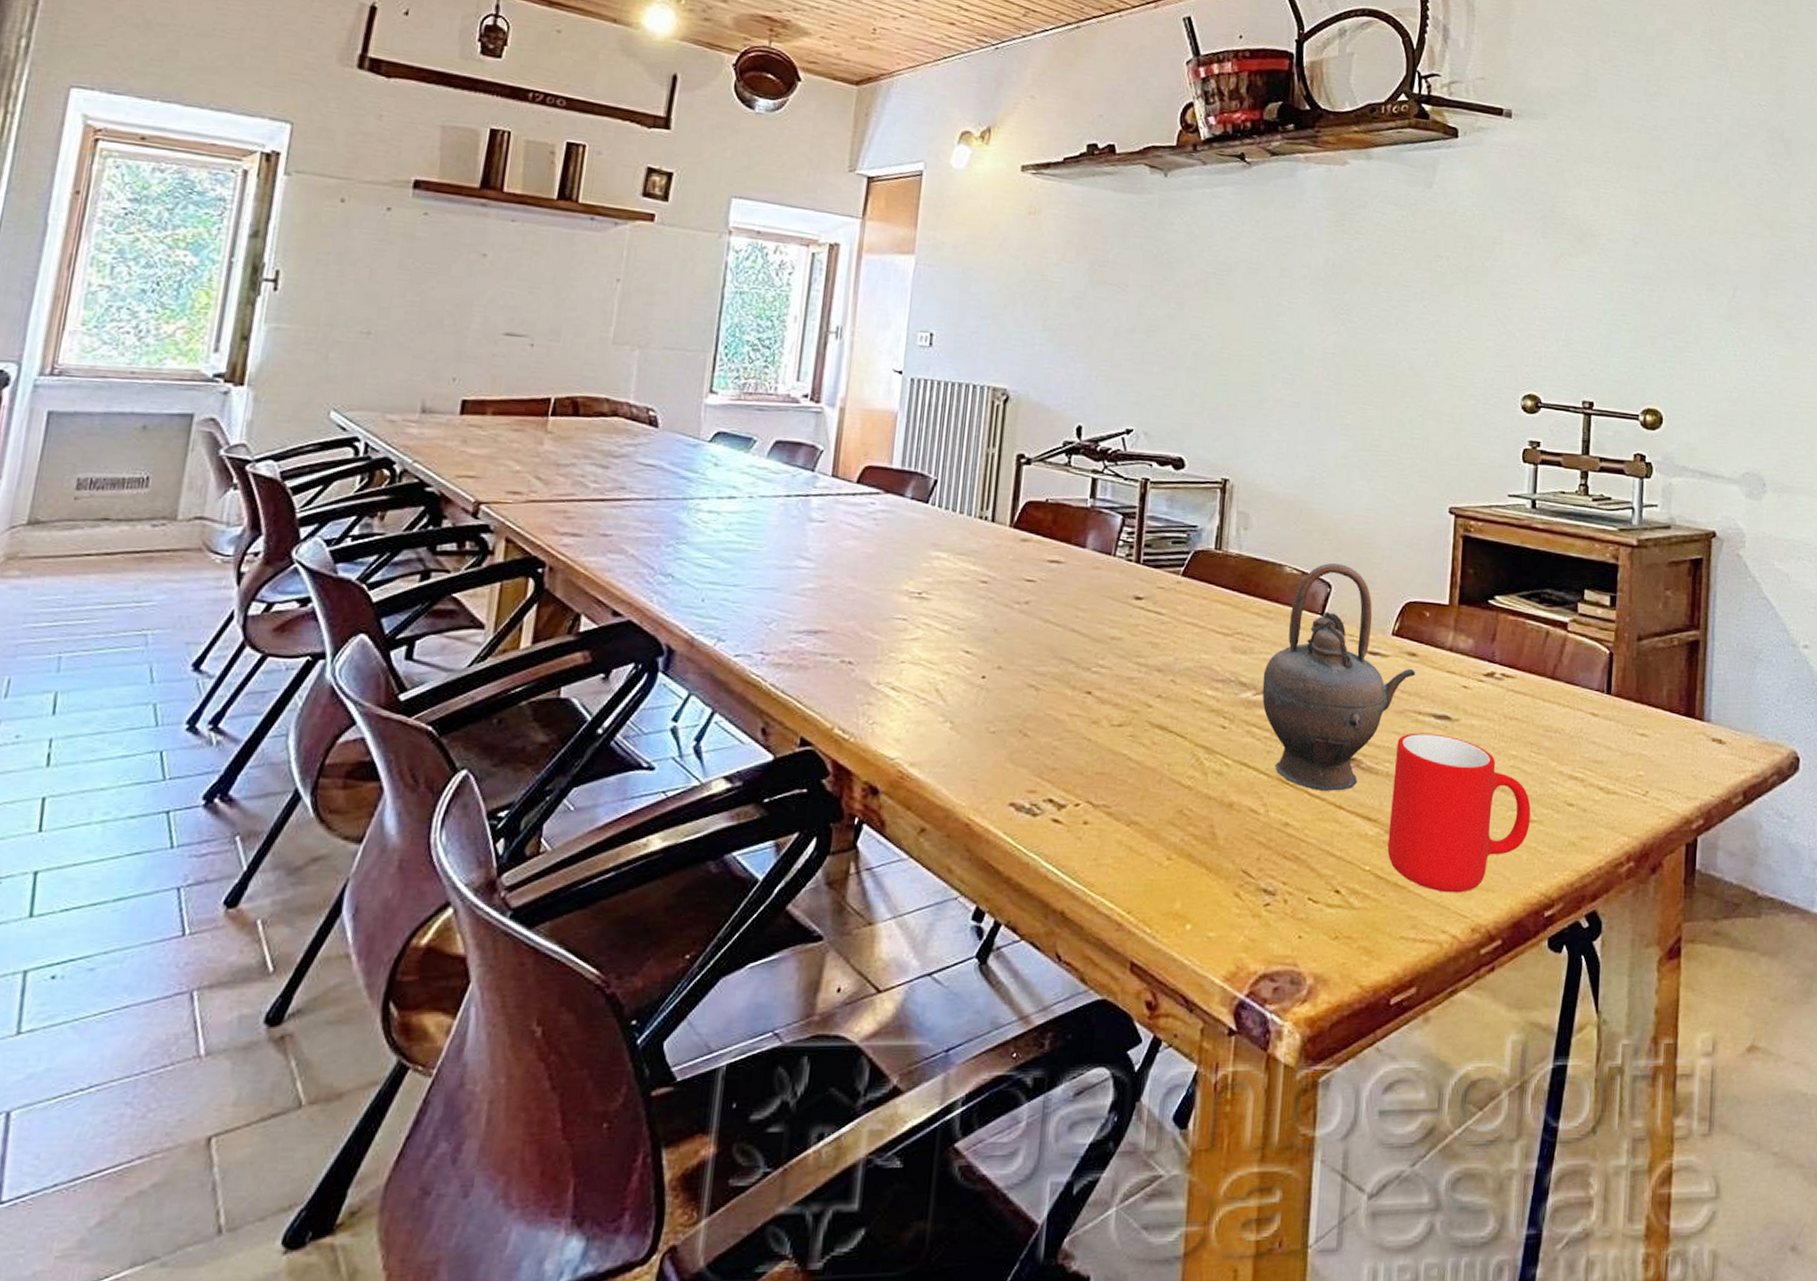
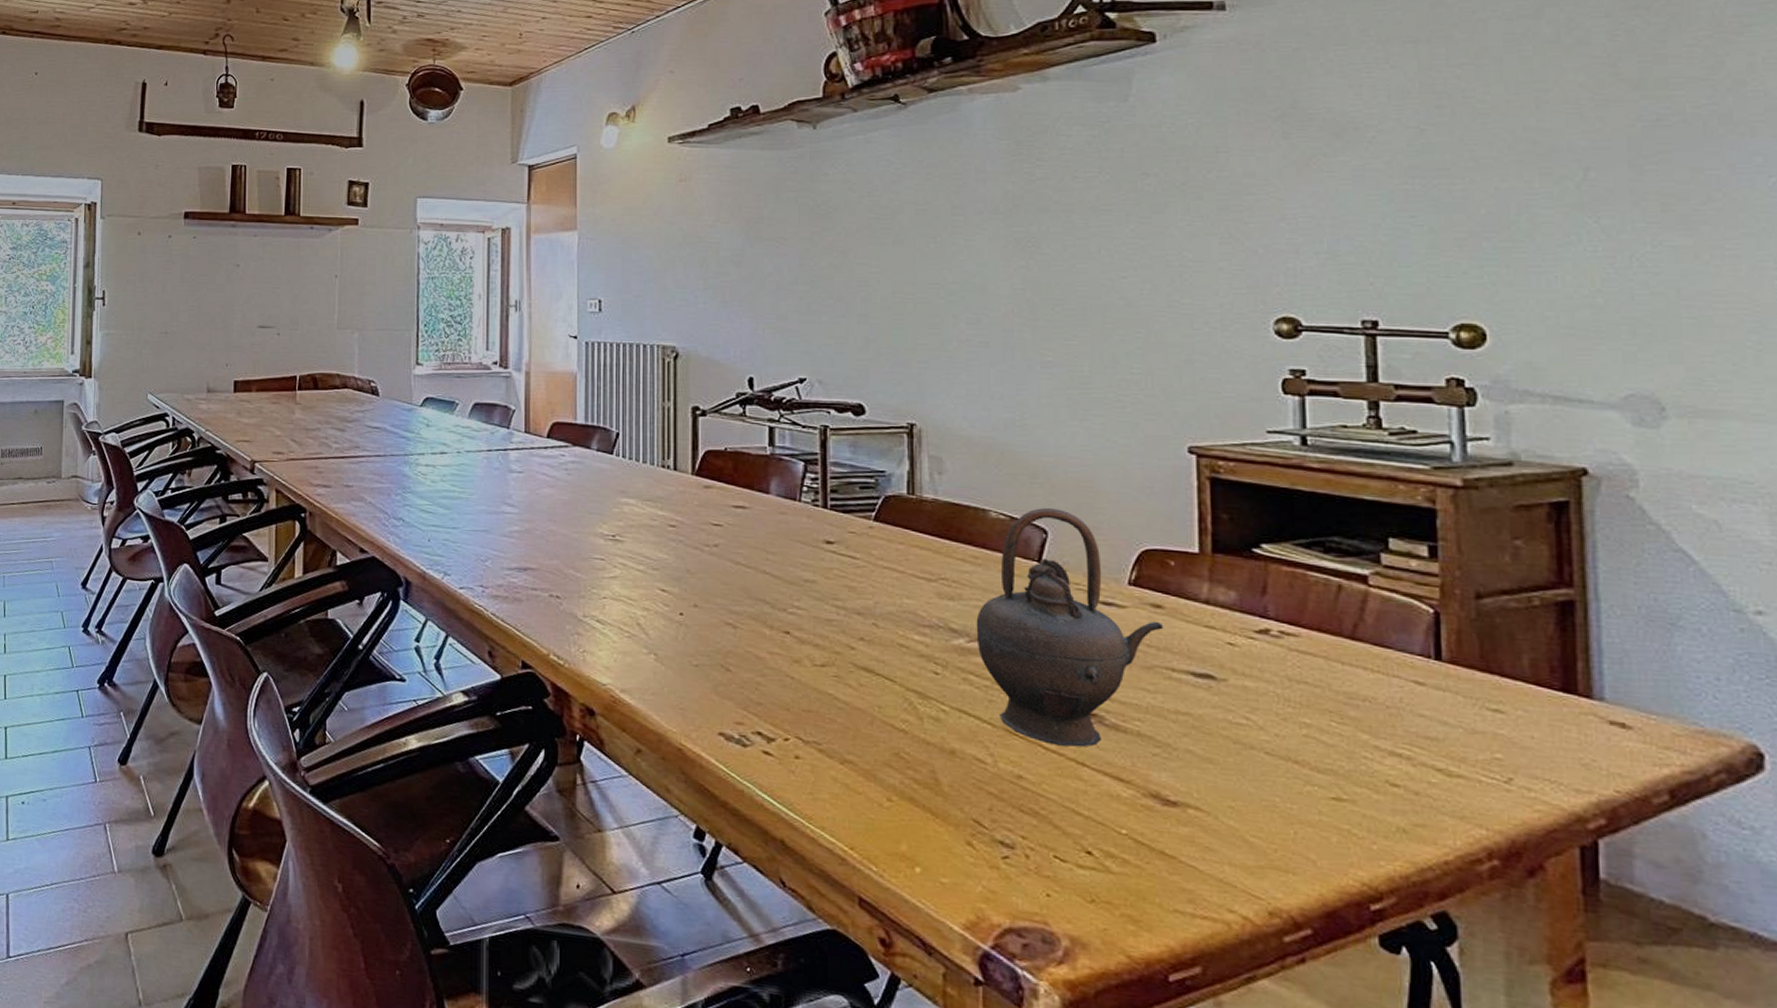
cup: present [1387,732,1531,893] -> none [1146,691,1339,871]

